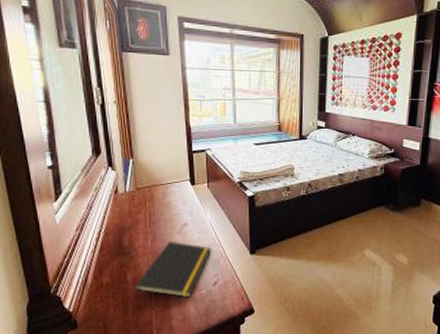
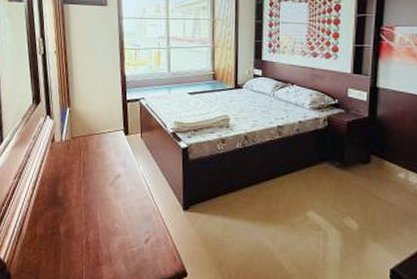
notepad: present [135,241,212,300] -> none [67,192,144,255]

